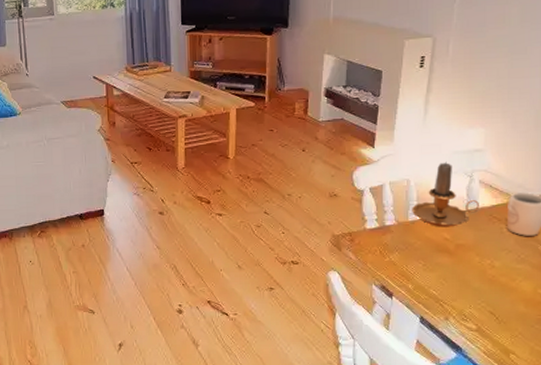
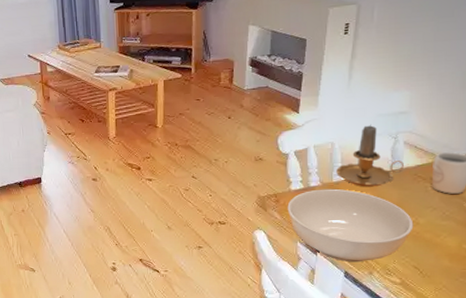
bowl: none [362,228,489,307] -> present [287,188,414,263]

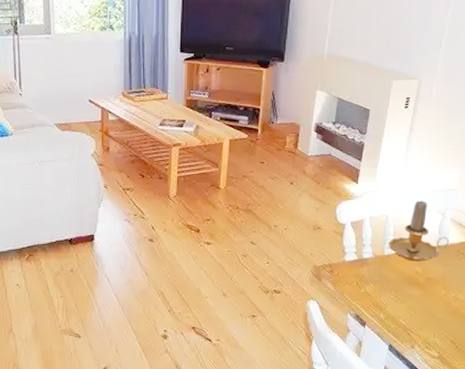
bowl: present [287,188,414,263] -> none [340,261,454,336]

